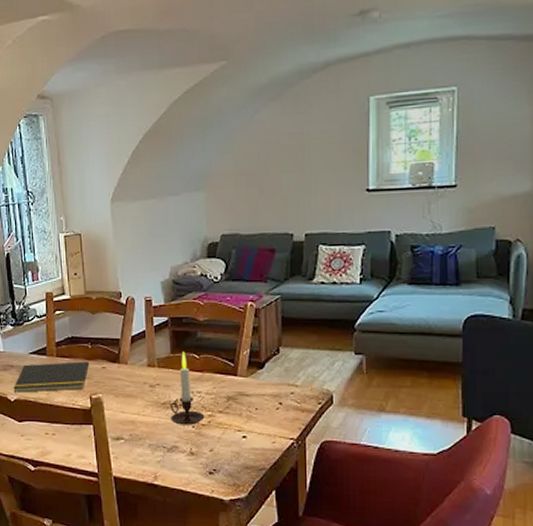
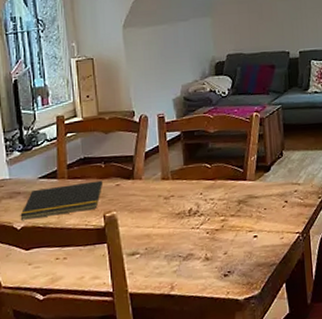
candle: present [170,351,205,425] -> none [185,162,218,233]

